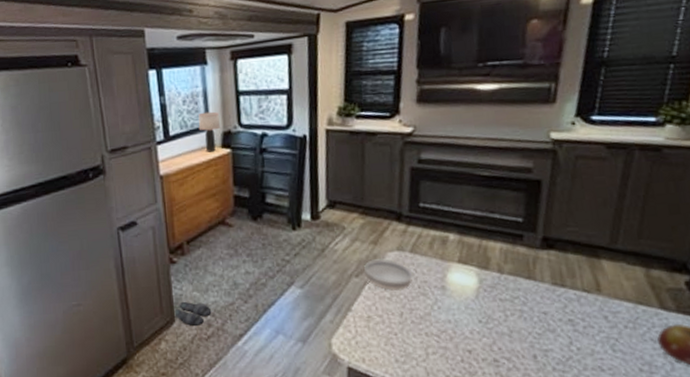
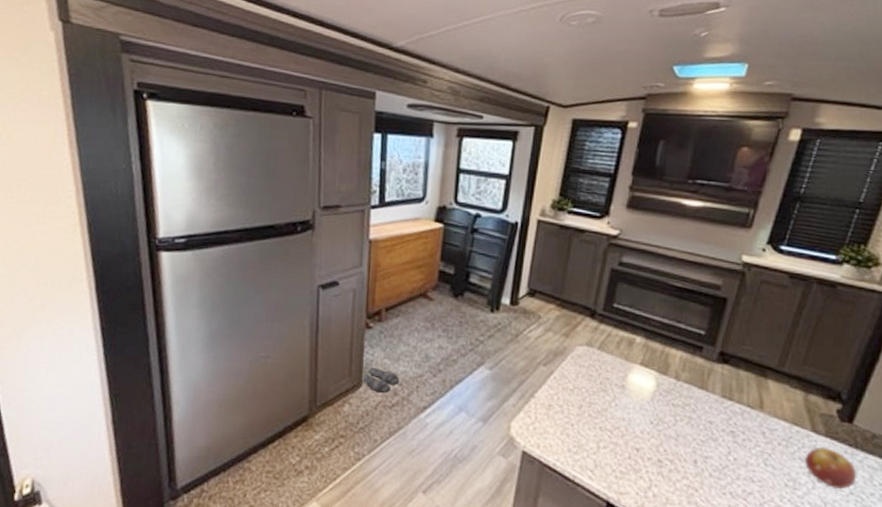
table lamp: present [198,111,220,152] -> none [414,184,437,224]
bowl: present [364,259,413,292] -> none [553,351,597,385]

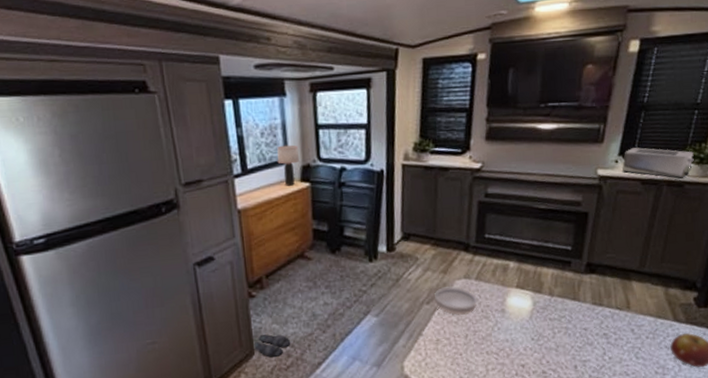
table lamp: none [414,184,437,224] -> present [277,144,299,186]
bowl: none [553,351,597,385] -> present [434,286,478,316]
toaster: none [770,238,851,278] -> present [622,147,694,179]

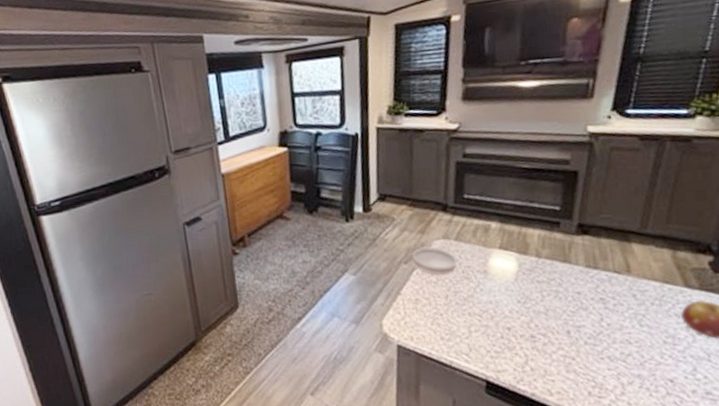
slippers: present [251,334,291,357] -> none [236,289,272,311]
table lamp: present [277,144,299,186] -> none [256,112,277,151]
toaster: present [622,147,694,179] -> none [616,101,704,133]

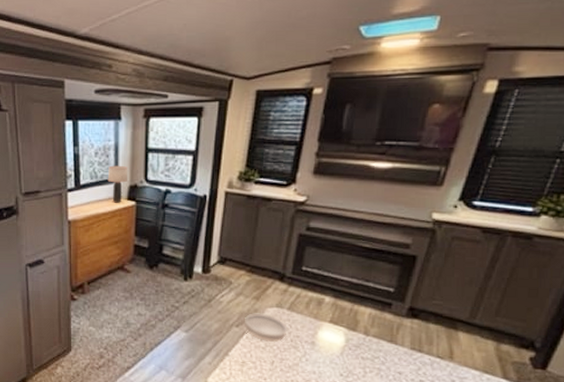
table lamp: none [256,112,277,151] -> present [107,165,127,203]

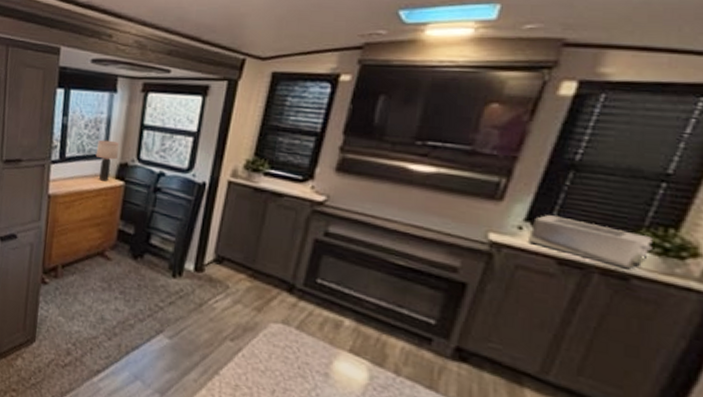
bowl: present [245,313,288,343] -> none [241,326,295,367]
toaster: none [462,194,549,230] -> present [529,215,653,270]

